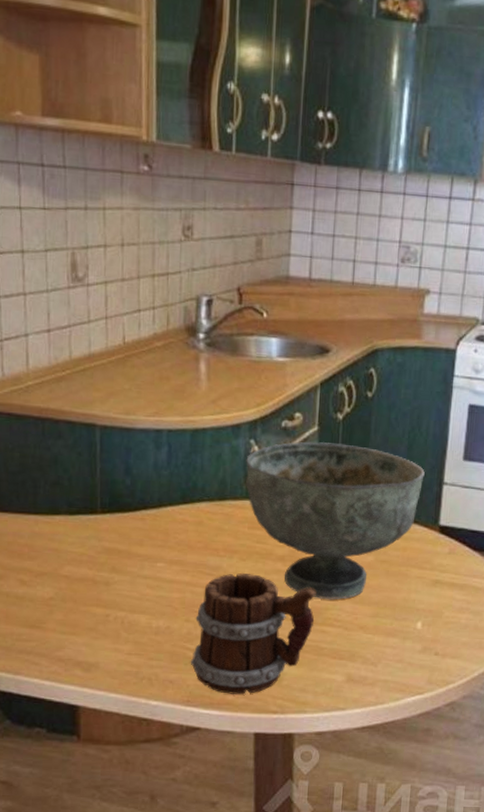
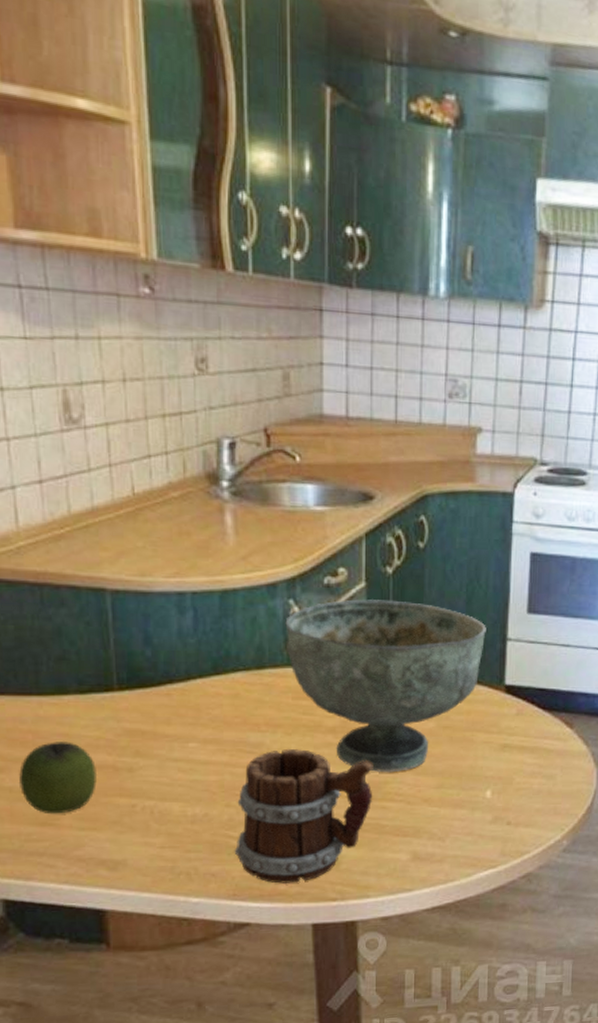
apple: none [14,555,79,619] -> present [18,742,98,814]

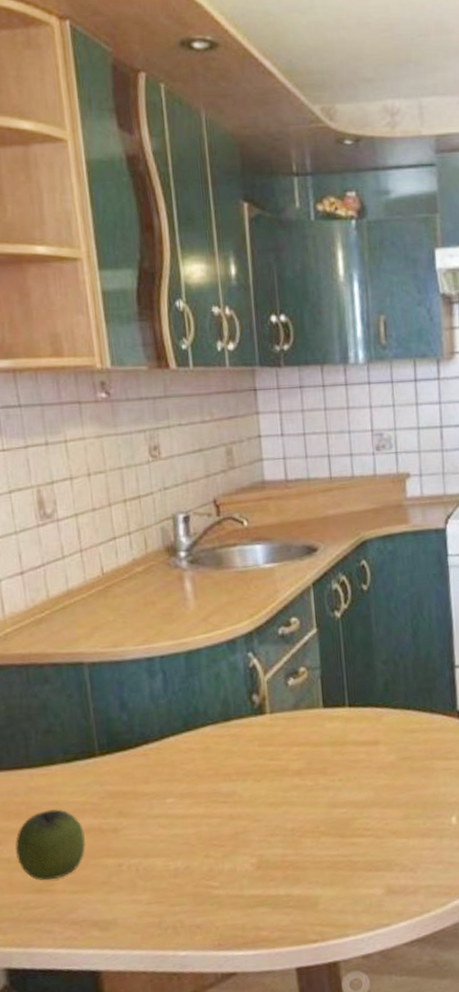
mug: present [234,749,373,884] -> none [215,794,343,930]
decorative bowl: present [285,599,486,773] -> none [246,642,434,810]

